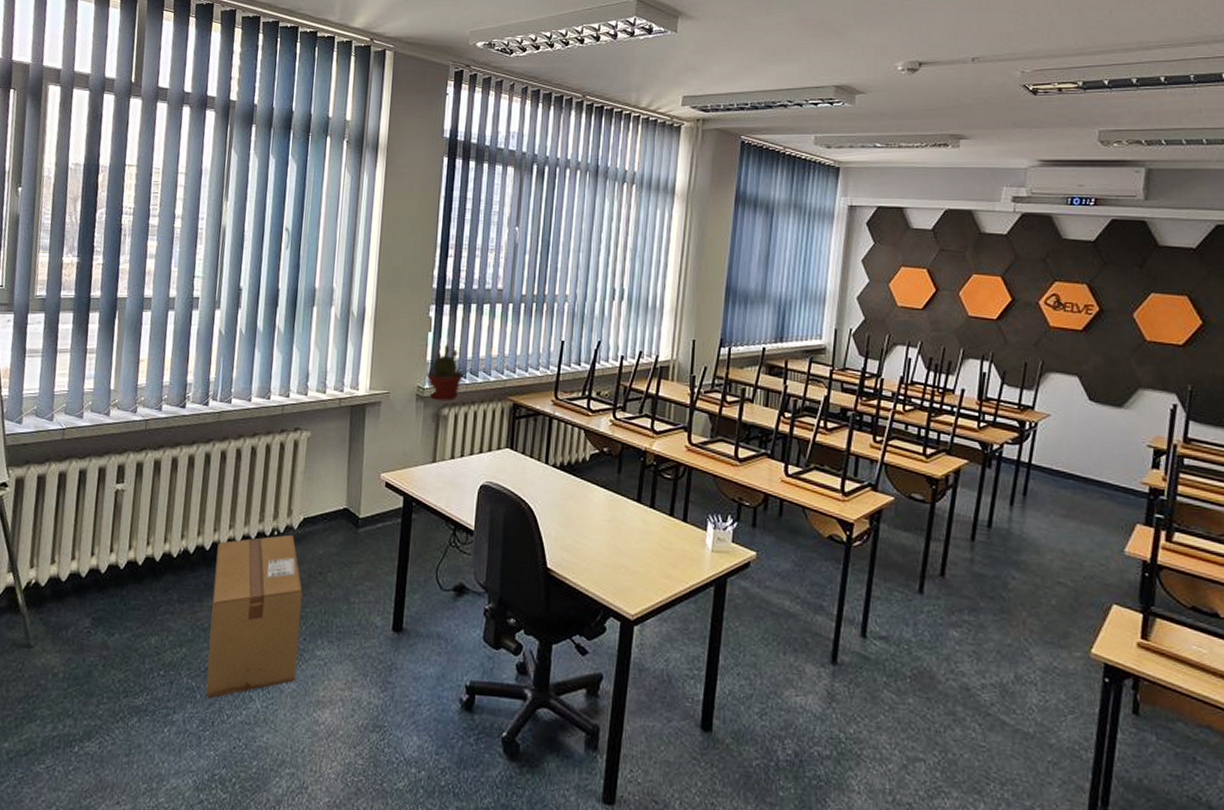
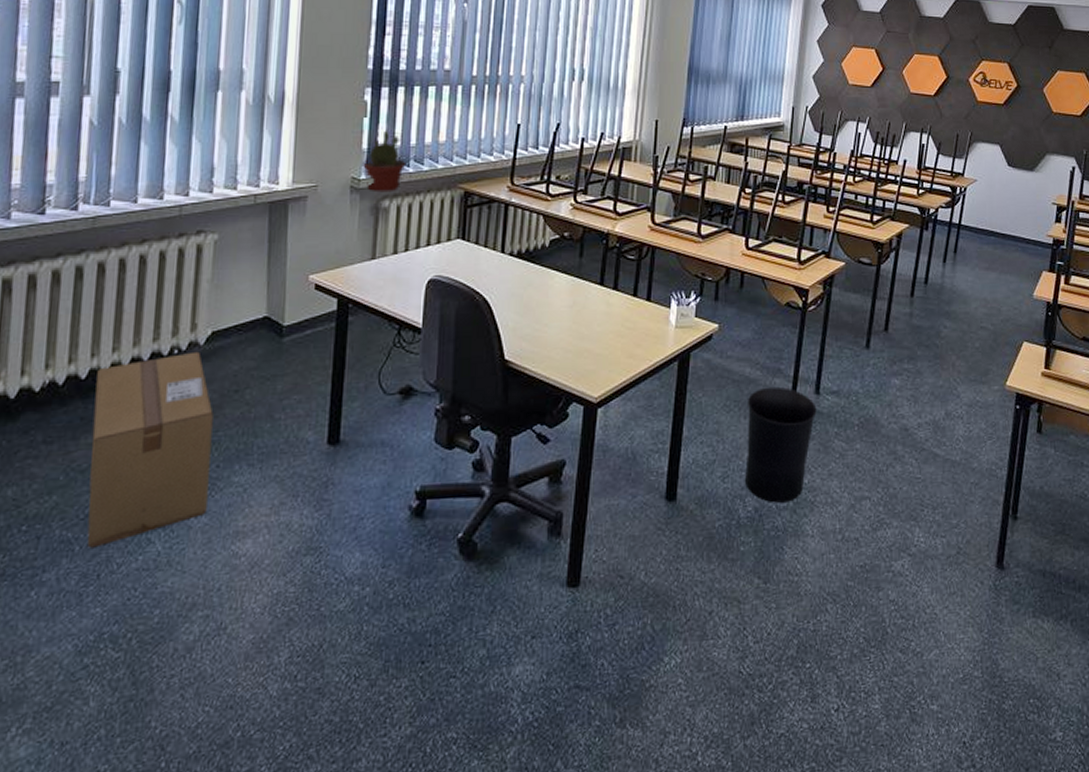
waste bin: none [785,623,863,751] -> present [745,386,817,503]

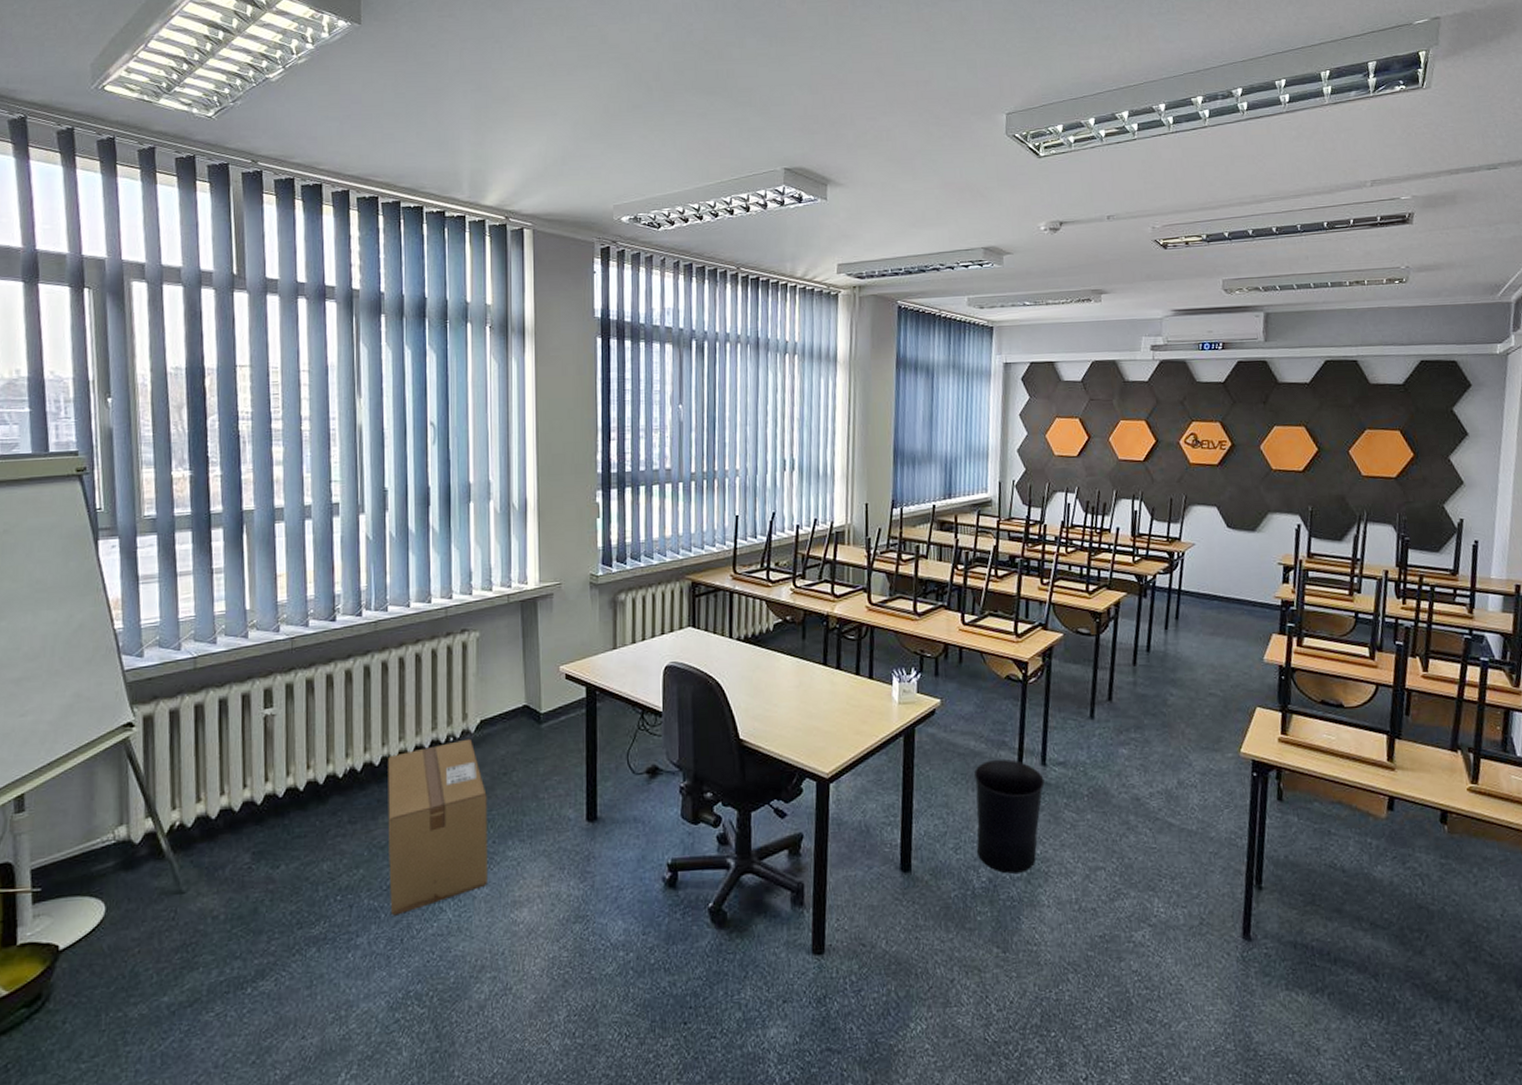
potted cactus: present [363,130,407,193] -> none [599,528,638,587]

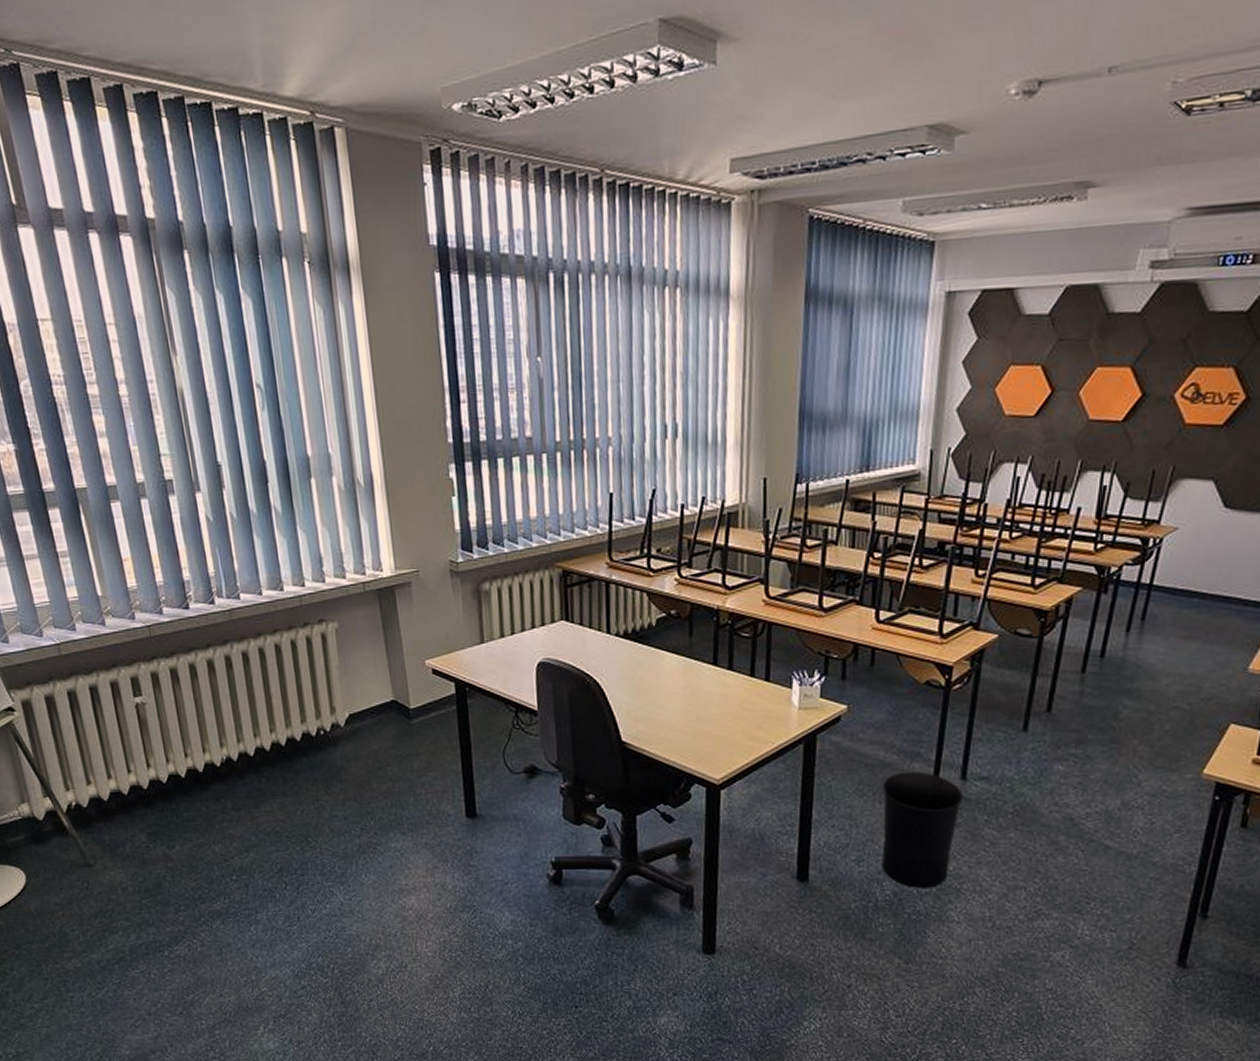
box: present [388,738,487,916] -> none [262,732,374,896]

